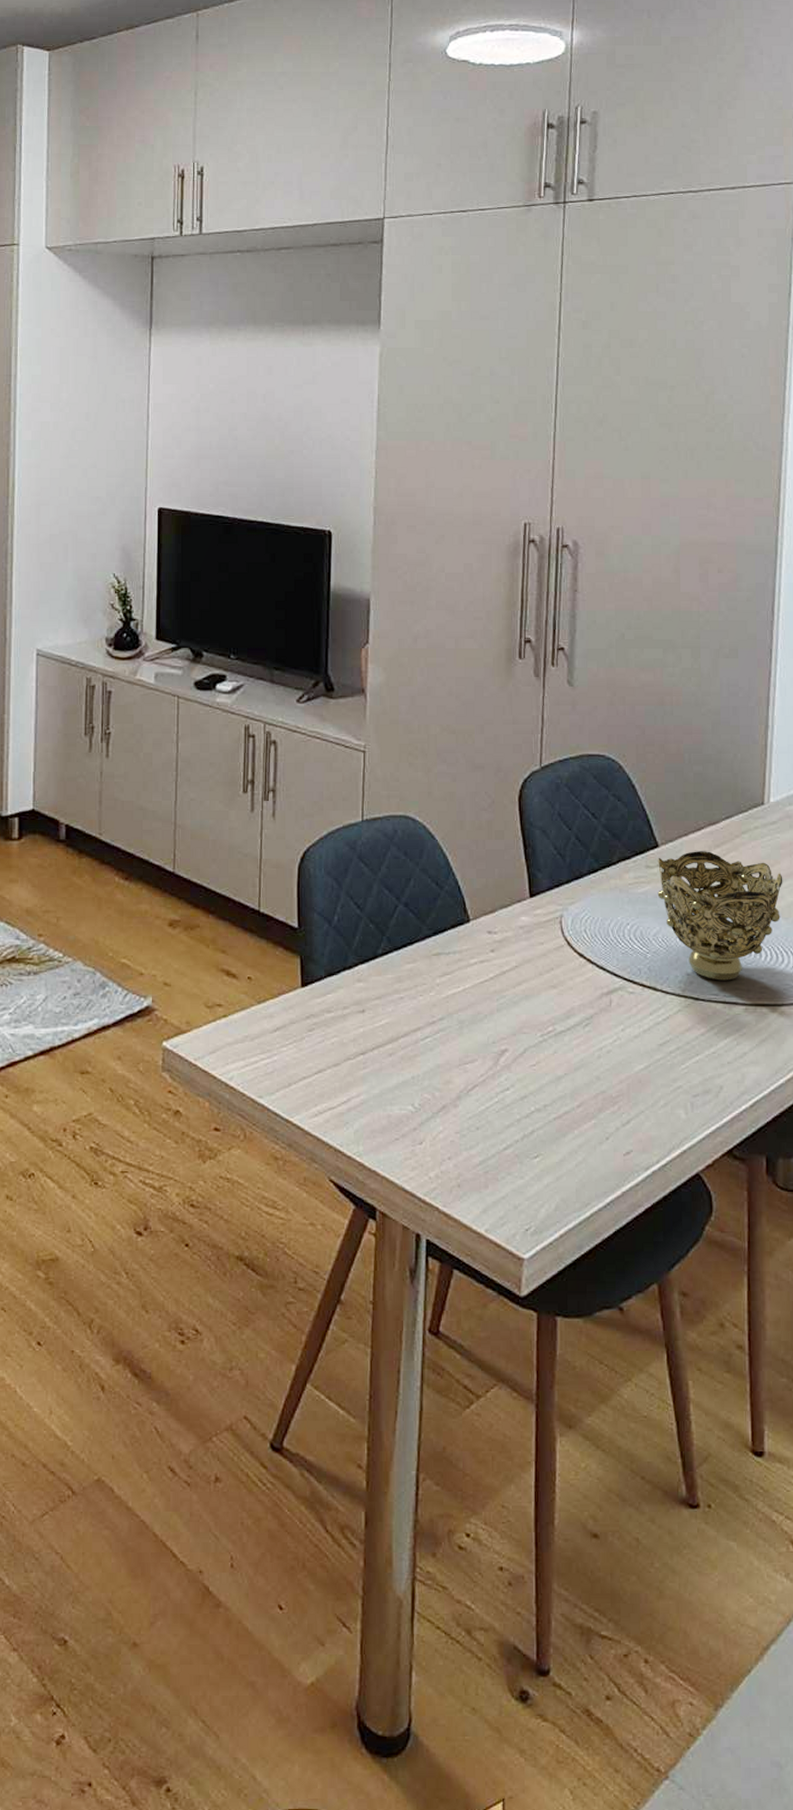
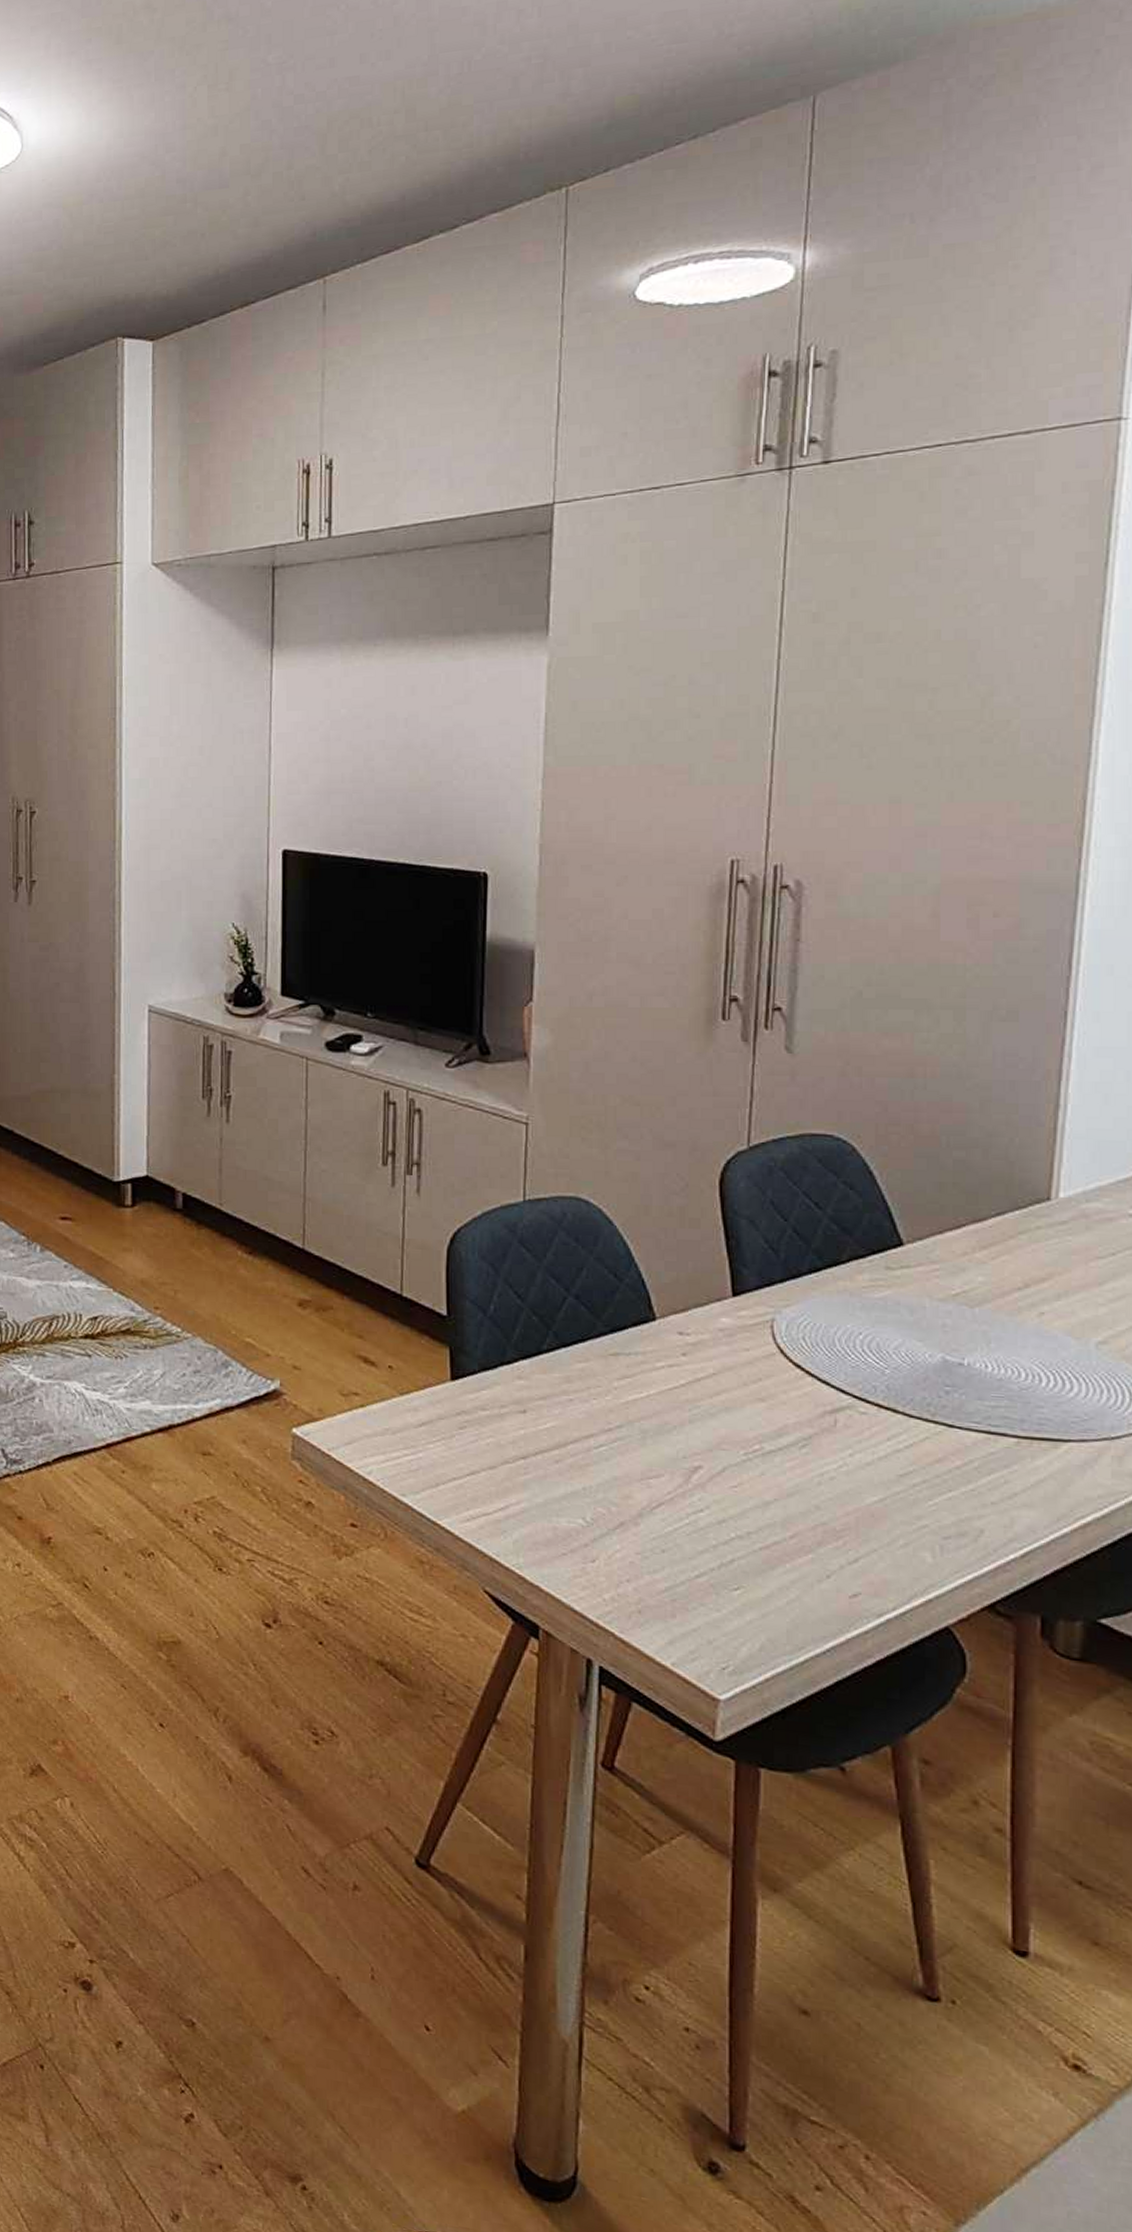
decorative bowl: present [657,851,783,981] -> none [900,1252,1075,1407]

